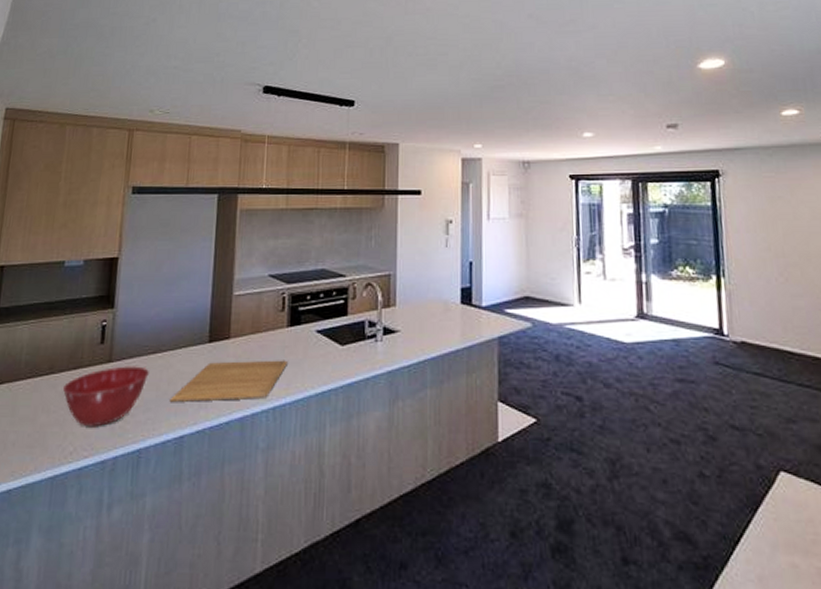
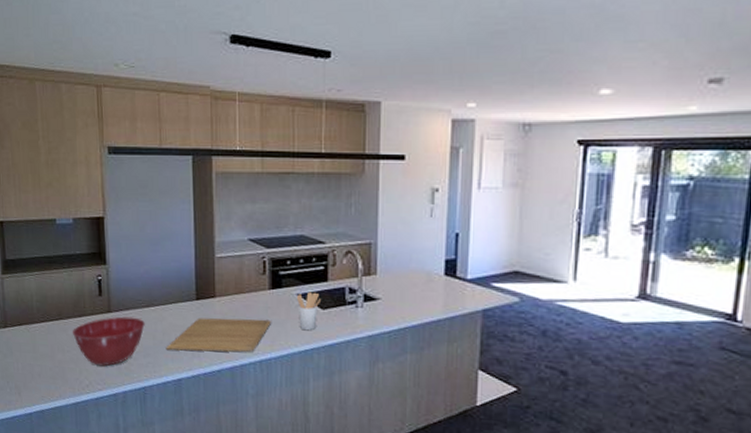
utensil holder: none [315,327,340,370] -> present [296,292,320,331]

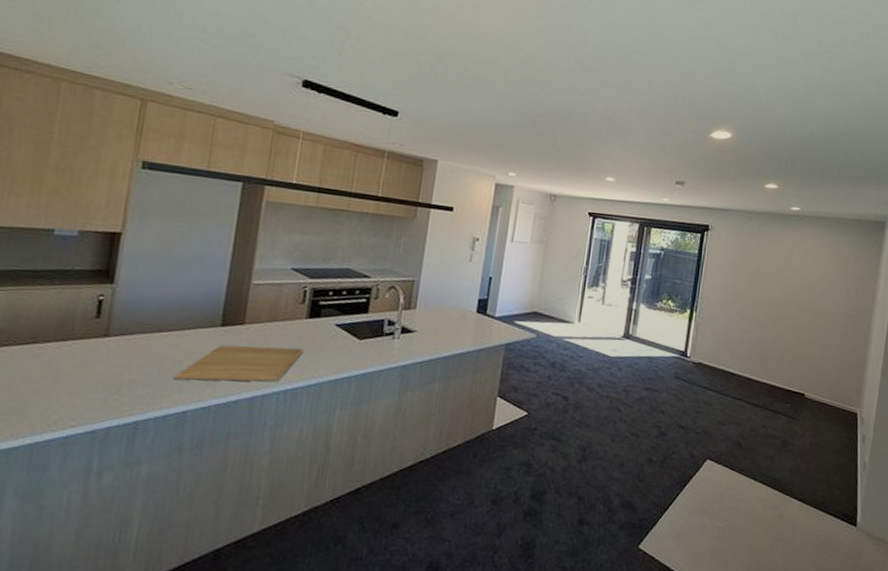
mixing bowl: present [72,316,145,366] -> none [47,341,152,399]
utensil holder: present [296,292,320,331] -> none [333,322,359,360]

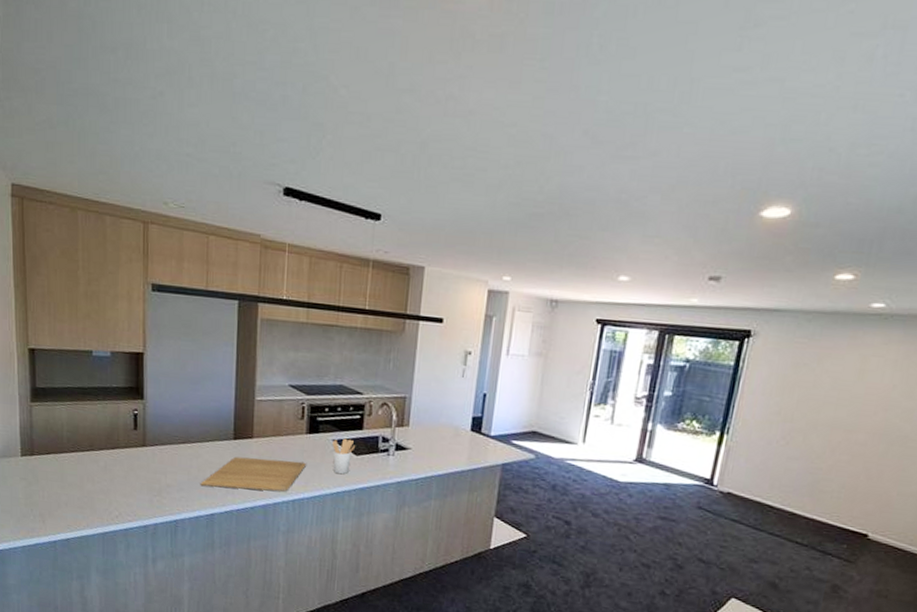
utensil holder: none [333,322,359,360] -> present [332,438,355,475]

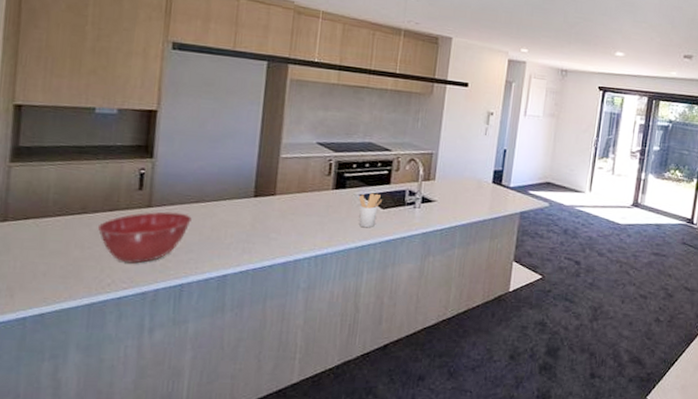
mixing bowl: none [103,451,180,499] -> present [97,211,192,264]
chopping board: present [200,456,306,492] -> none [213,214,331,248]

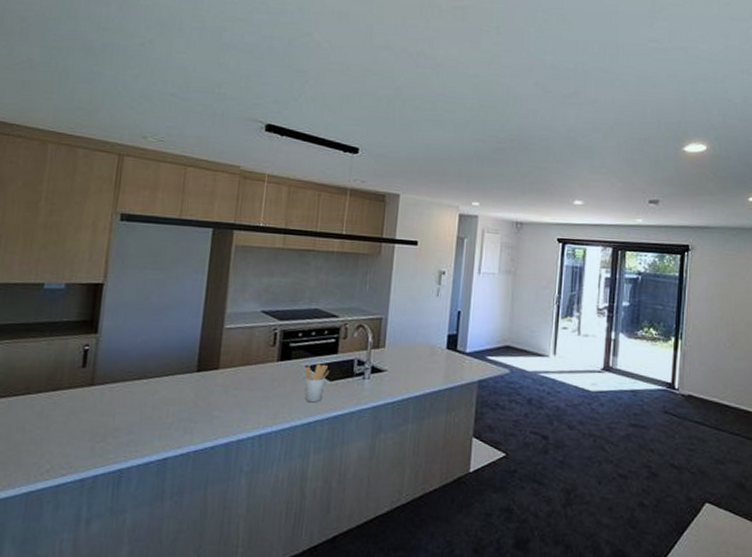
mixing bowl: present [97,211,192,264] -> none [39,390,133,447]

